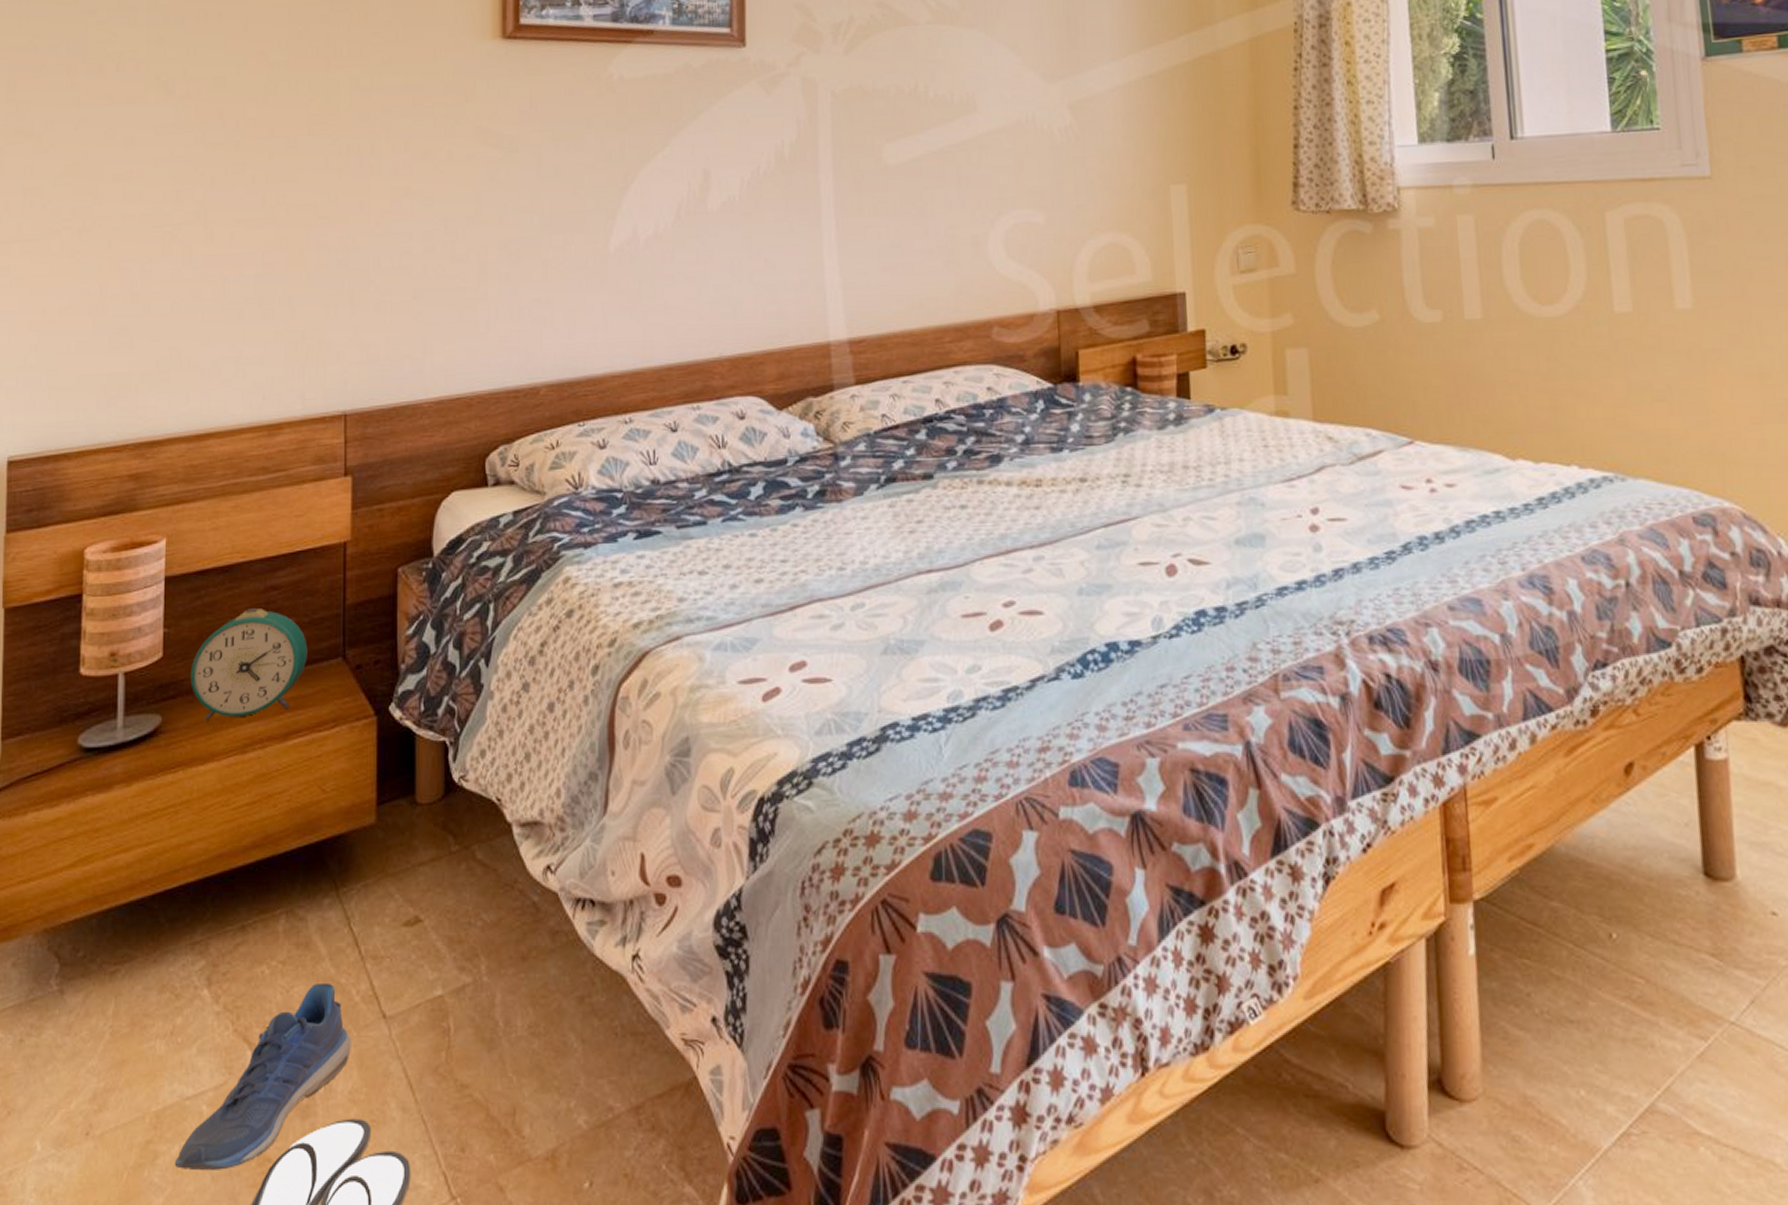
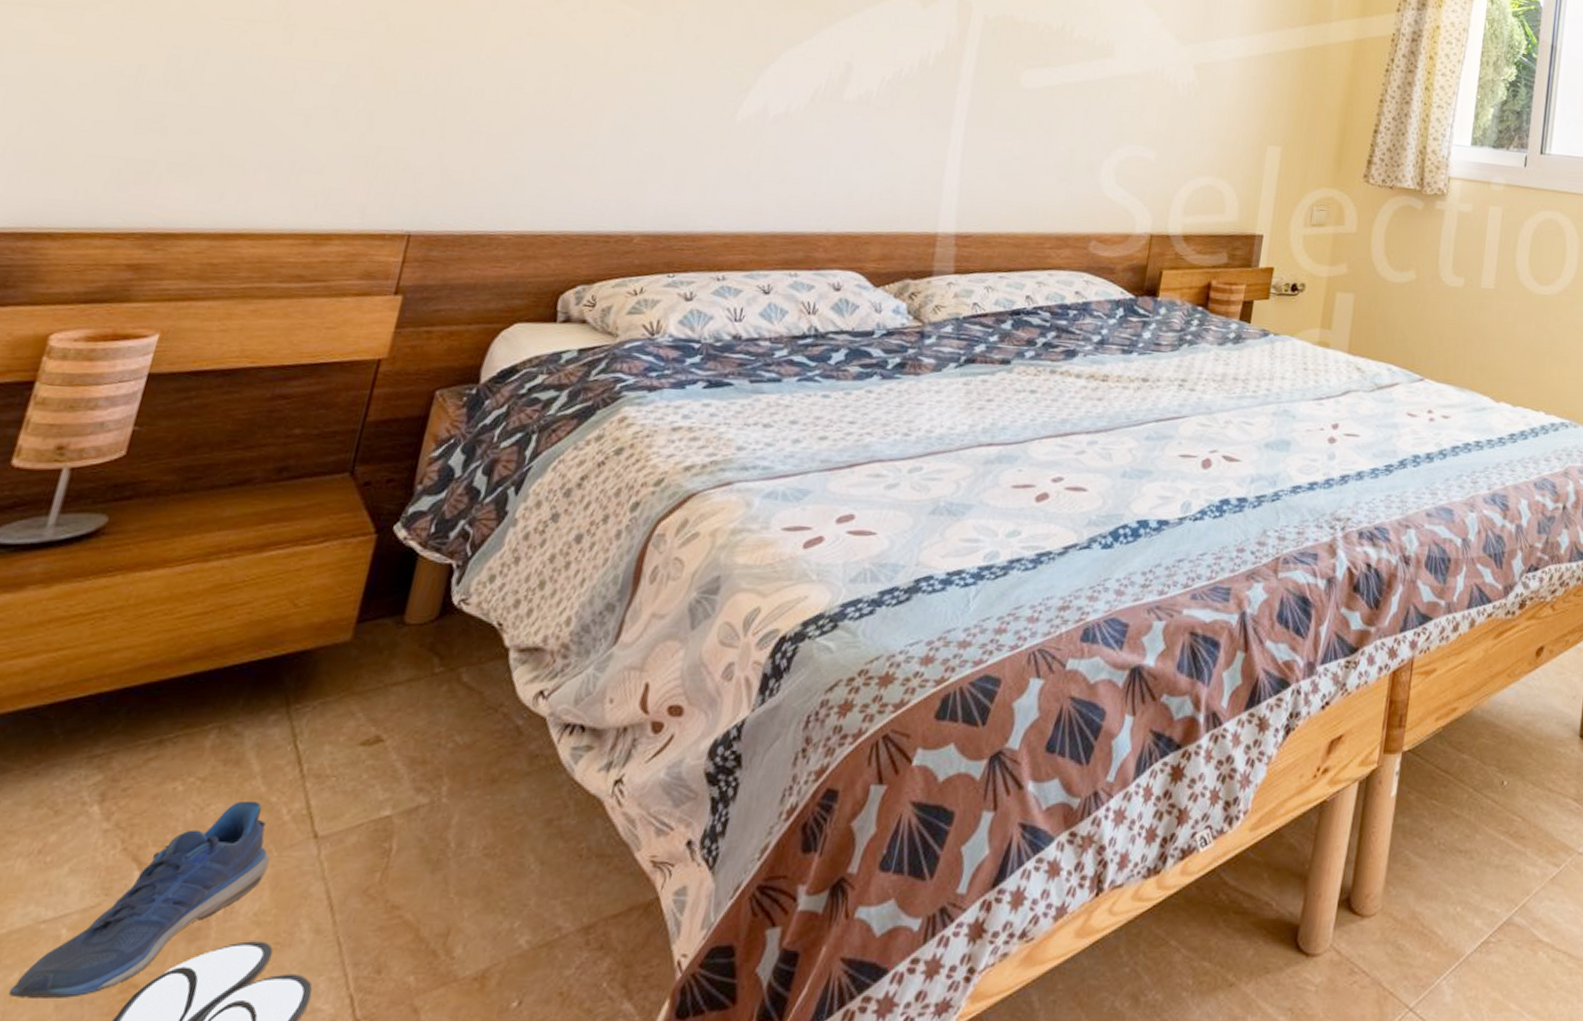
alarm clock: present [190,608,308,721] -> none [154,415,311,526]

